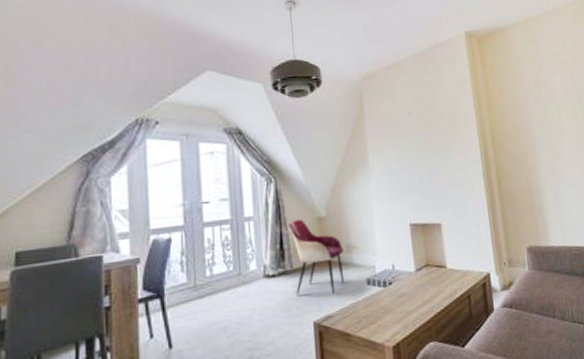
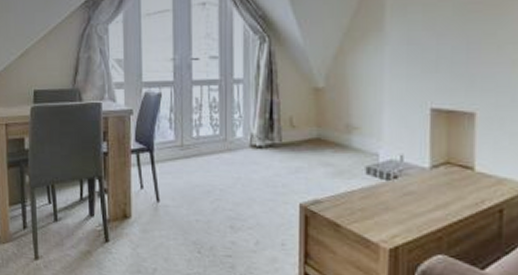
armchair: present [287,219,345,295] -> none [279,88,342,177]

